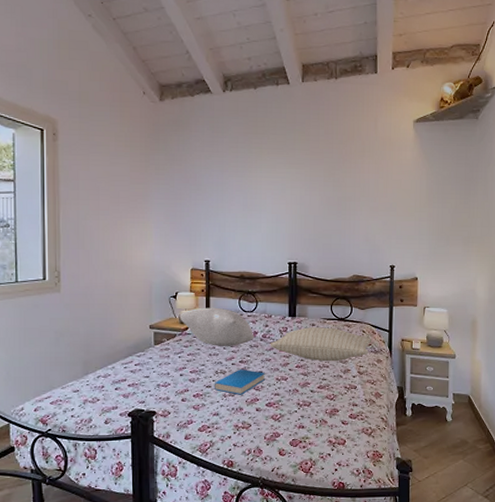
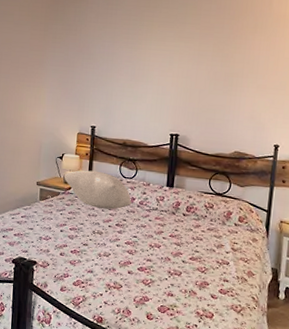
book: present [214,369,265,395] -> none [90,232,139,257]
pillow: present [270,327,372,362] -> none [146,198,249,236]

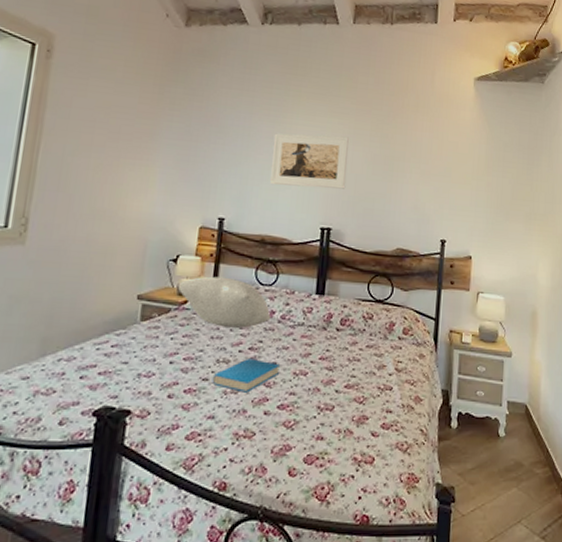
book: none [90,232,139,257] -> present [212,359,280,393]
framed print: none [130,57,194,102] -> present [270,133,349,189]

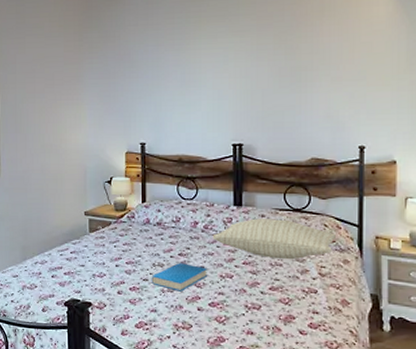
pillow: present [177,276,271,328] -> none [114,194,195,237]
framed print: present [270,133,349,189] -> none [180,54,253,109]
pillow: none [289,309,415,355] -> present [212,218,337,260]

